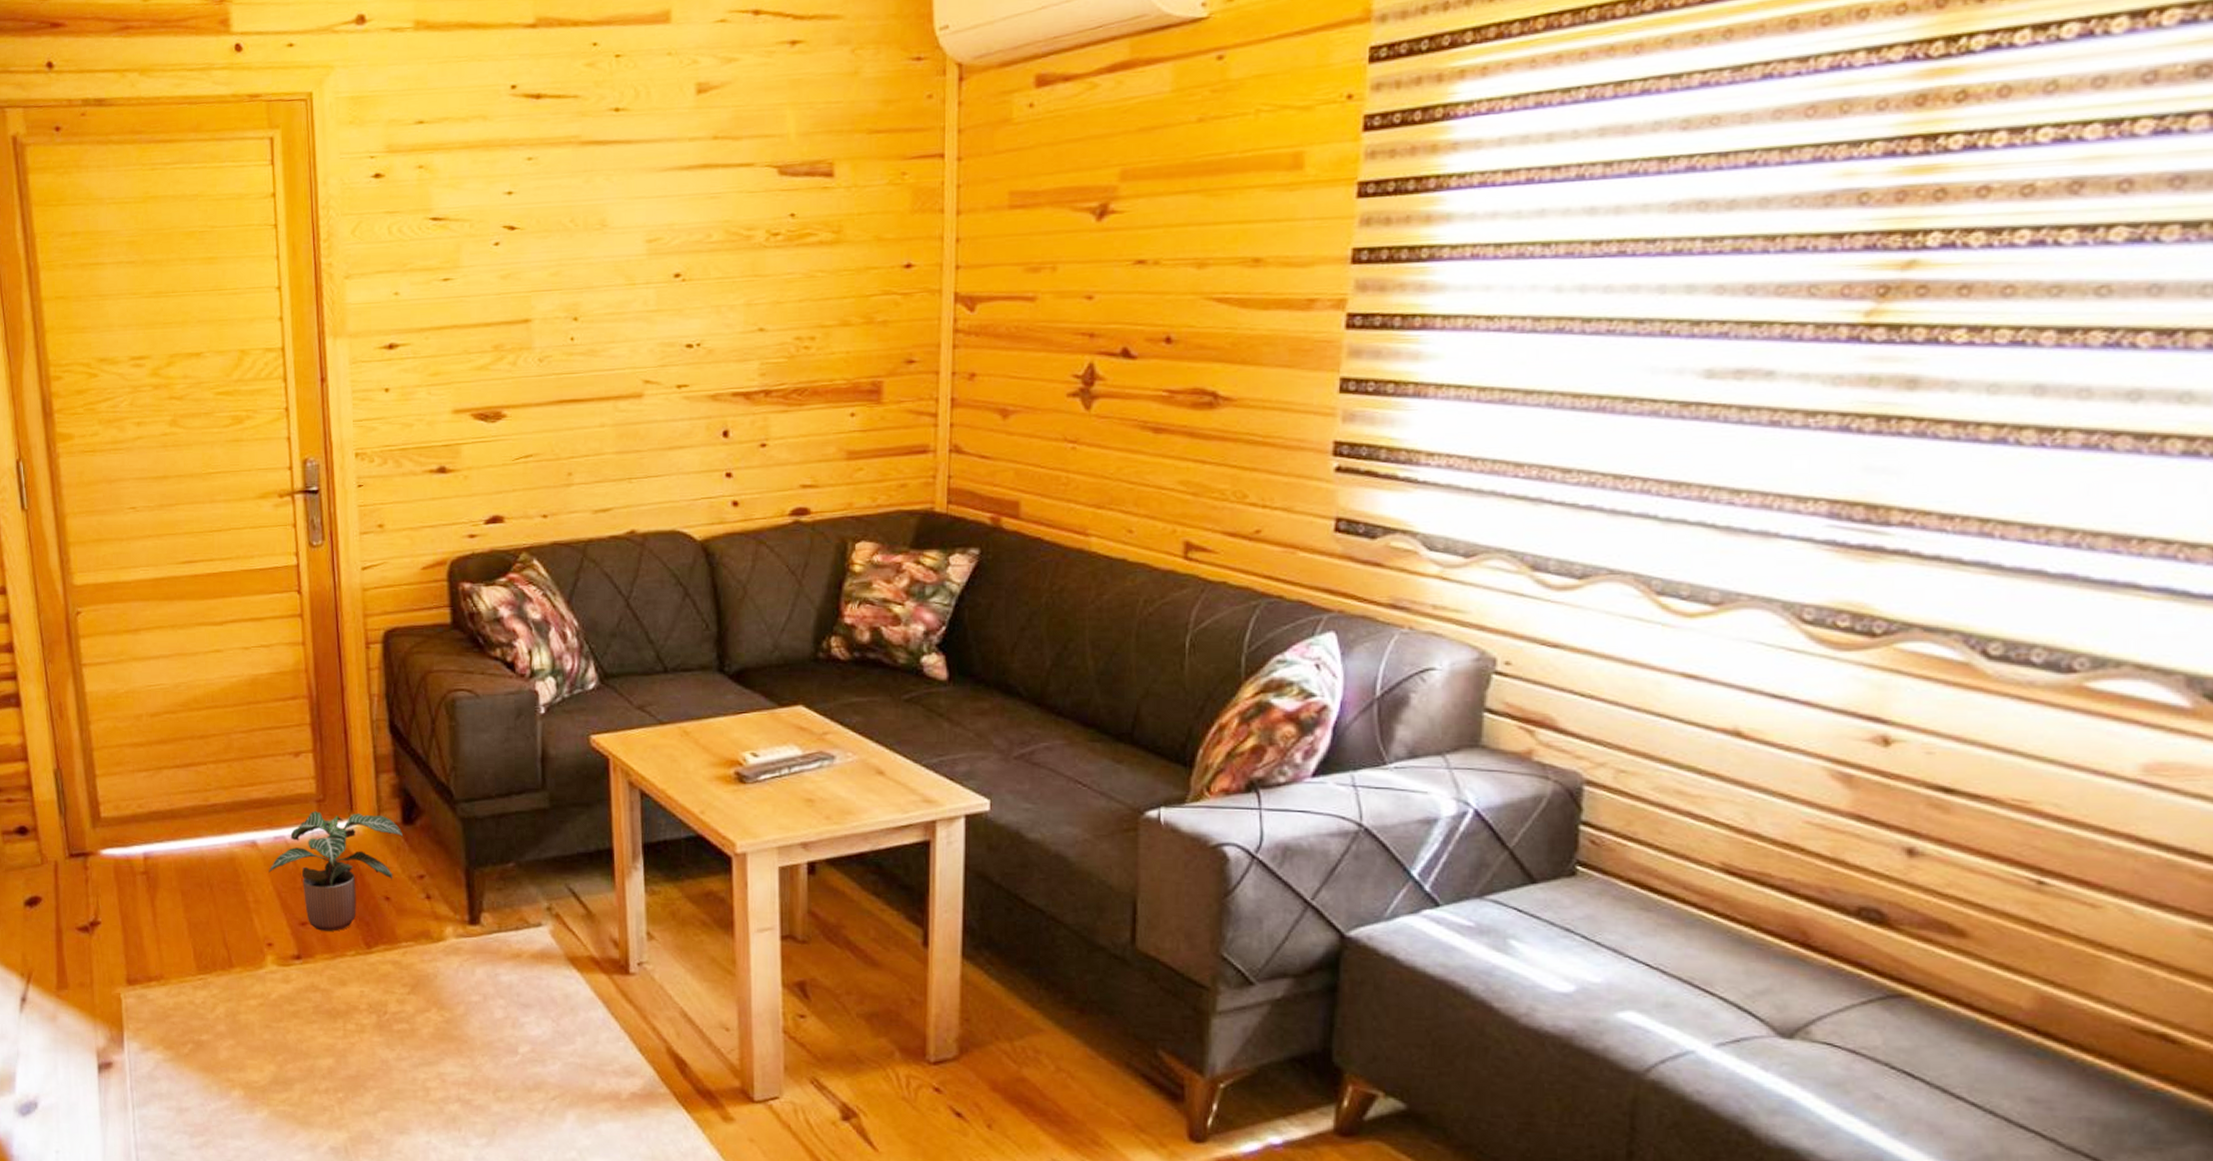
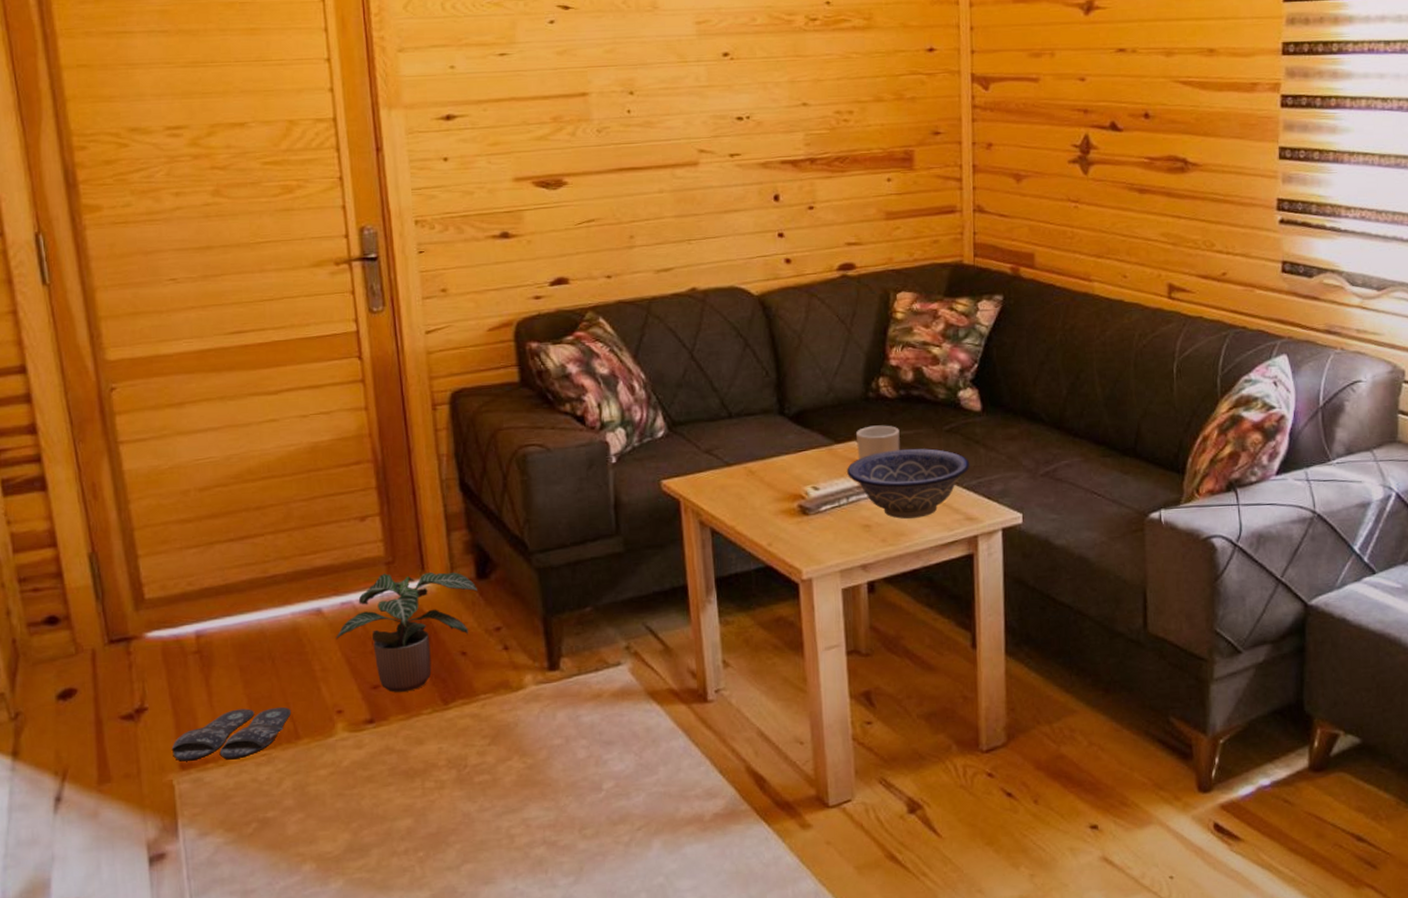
slippers: none [120,932,225,980] -> present [171,706,291,761]
decorative bowl: none [790,718,931,796] -> present [847,448,970,519]
mug: none [801,690,851,726] -> present [855,425,900,460]

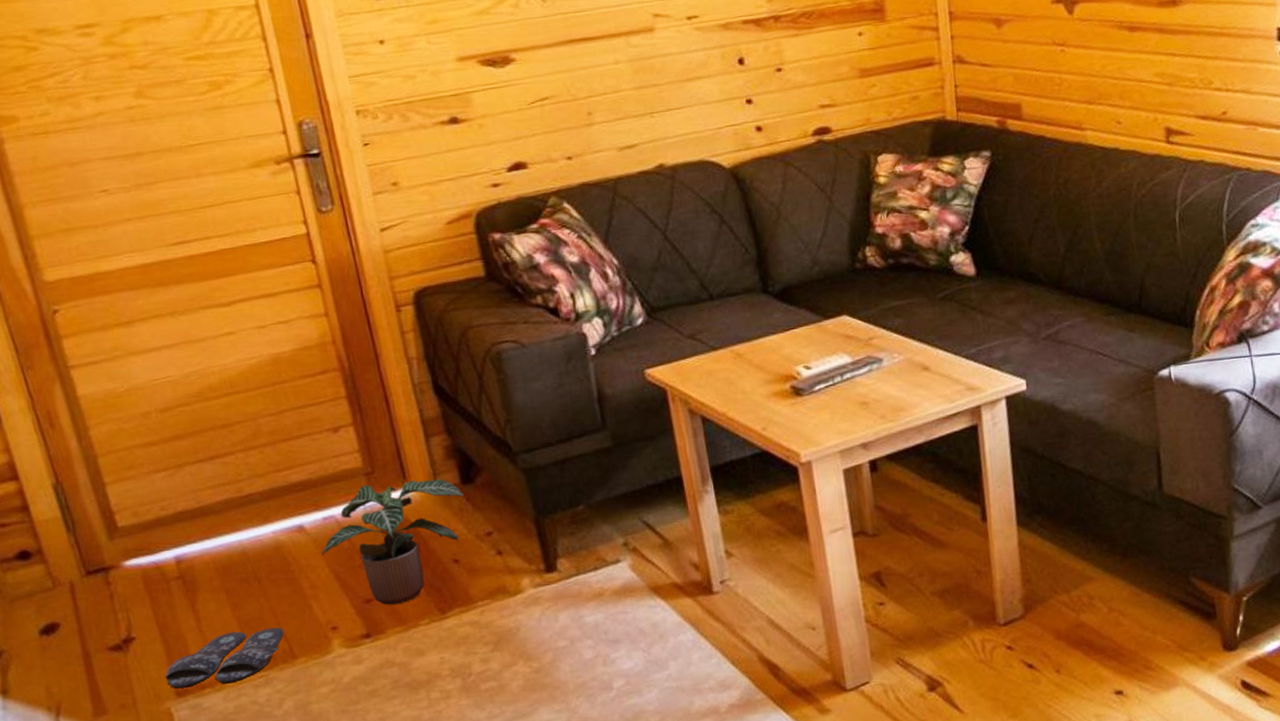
decorative bowl: present [847,448,970,519] -> none [839,318,968,394]
mug: present [855,425,900,460] -> none [845,296,893,335]

